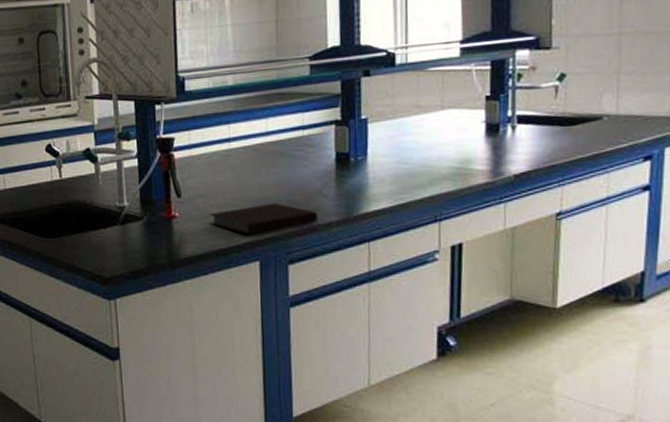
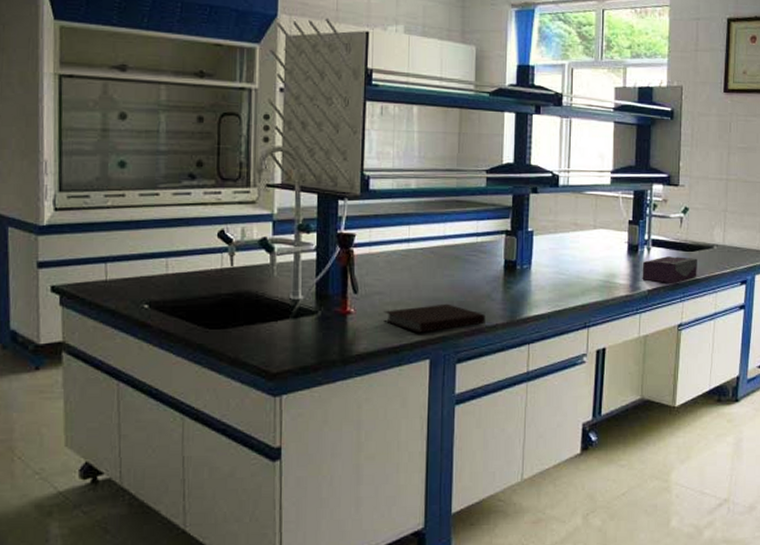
tissue box: none [505,133,581,166] -> present [642,256,697,284]

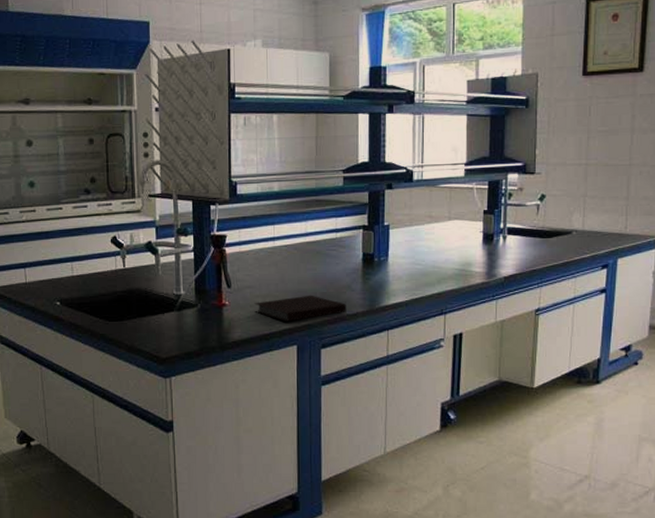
tissue box: present [642,256,697,284] -> none [498,243,555,271]

